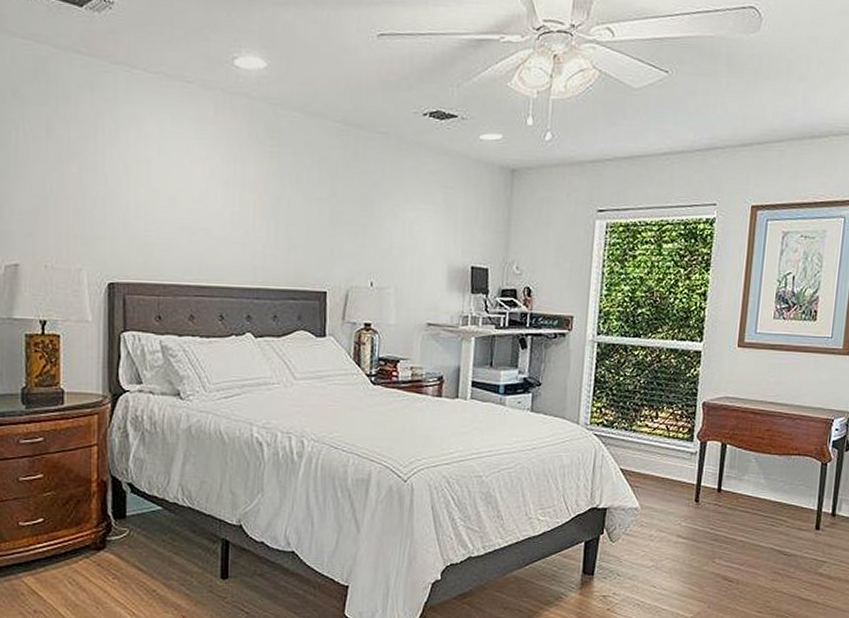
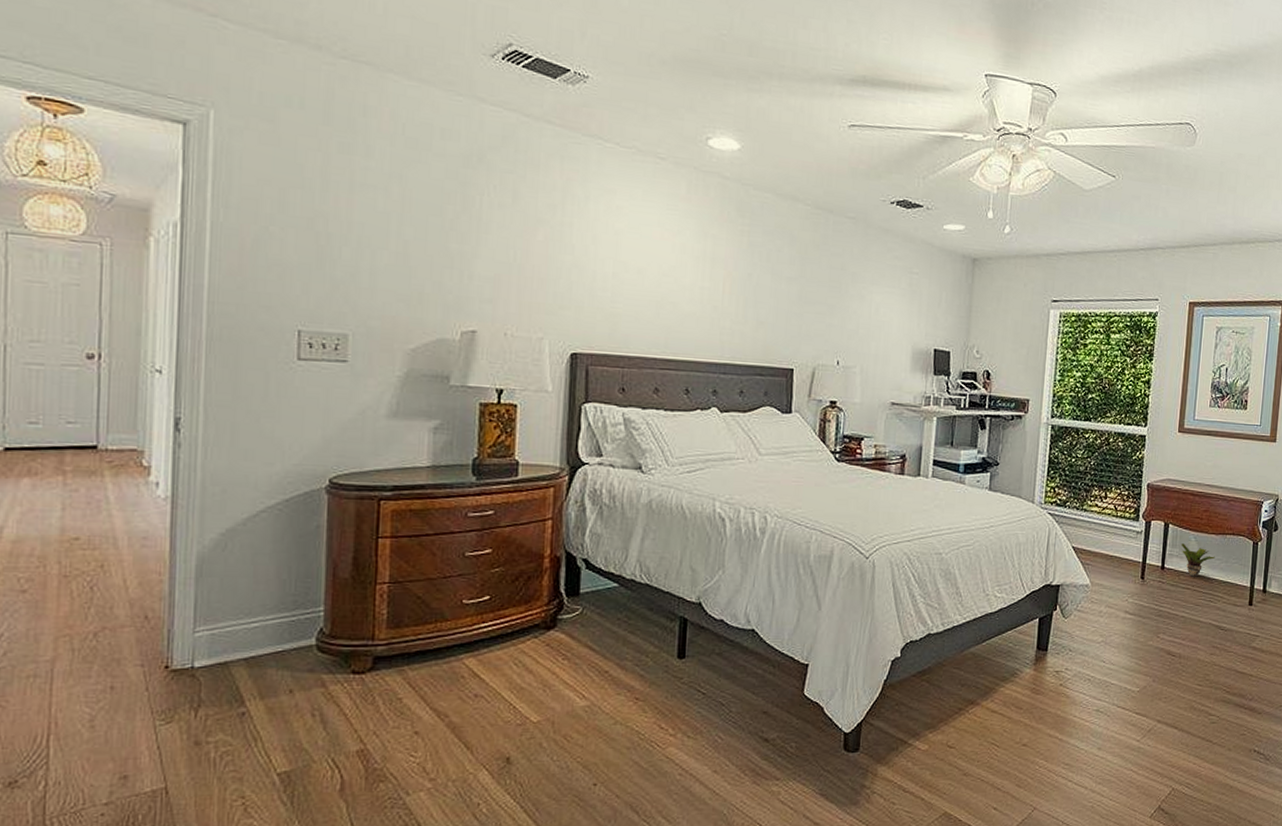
potted plant: none [739,465,779,500] -> present [1180,543,1216,577]

